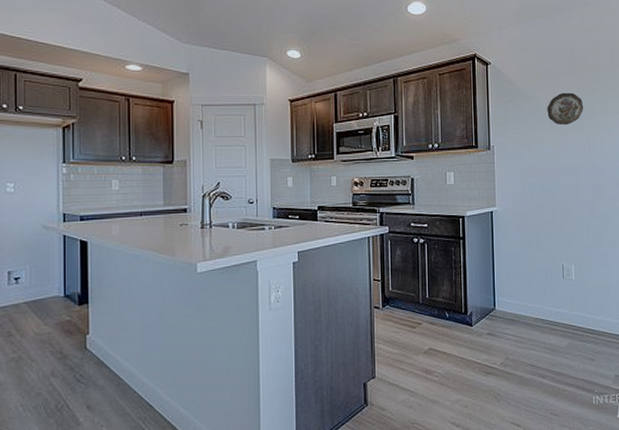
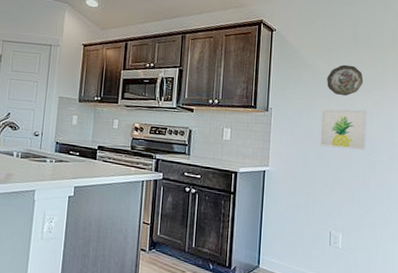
wall art: none [544,137,592,180] -> present [319,109,368,151]

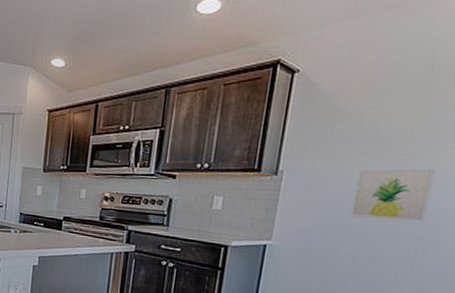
decorative plate: present [327,64,364,96] -> none [372,109,436,152]

